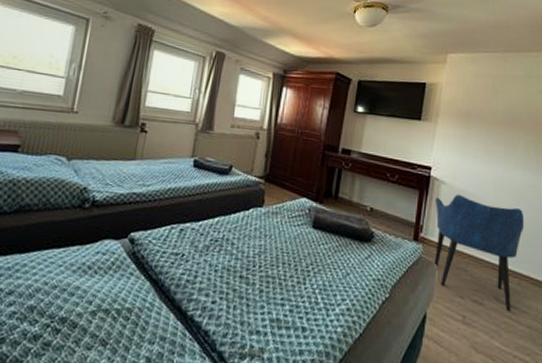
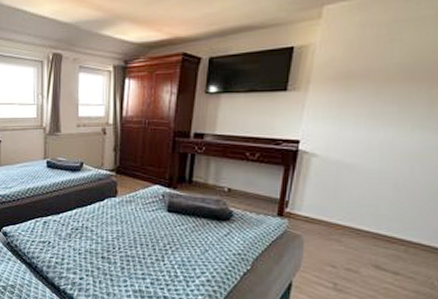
armchair: present [434,193,525,312] -> none [301,165,419,279]

